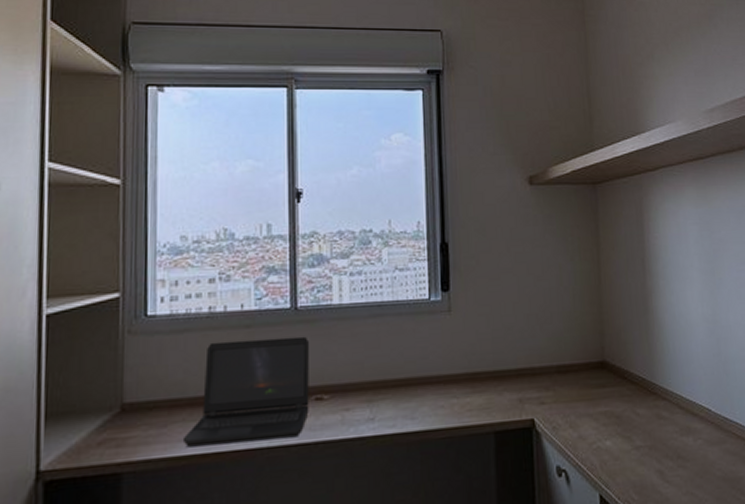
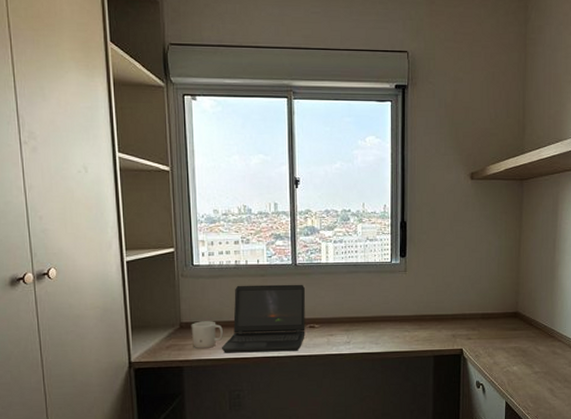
mug: none [137,398,188,443] -> present [191,321,224,348]

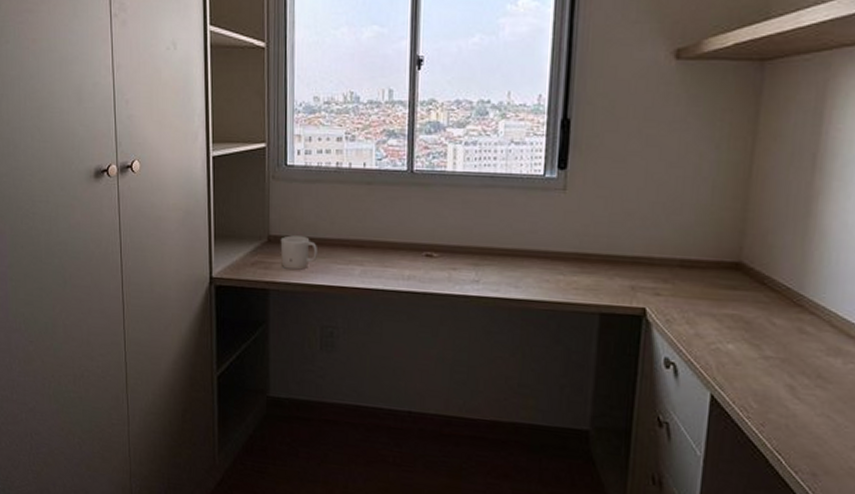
laptop computer: present [221,284,305,353] -> none [314,194,422,286]

